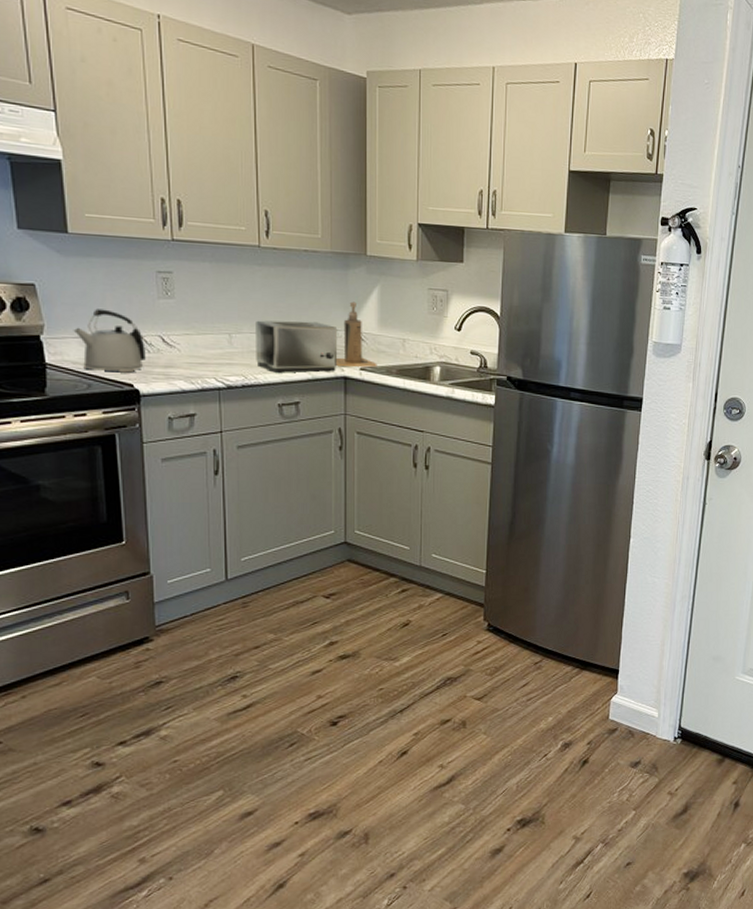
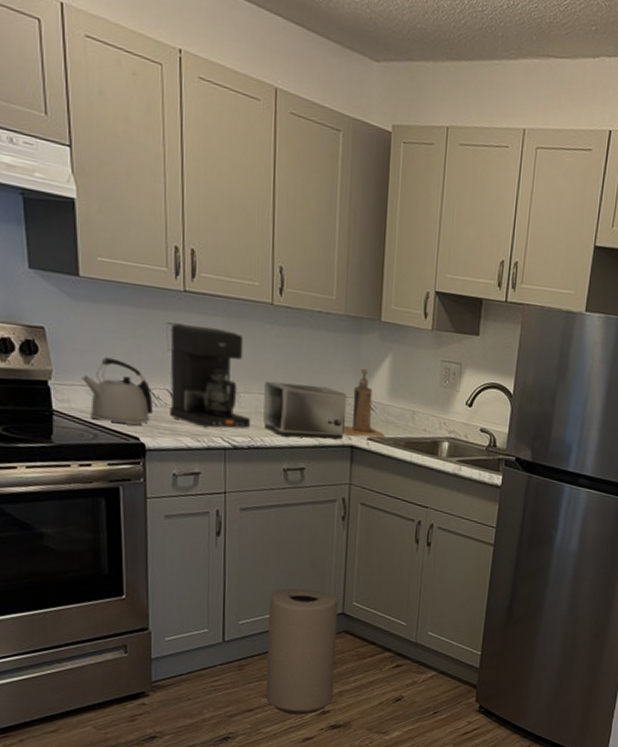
coffee maker: none [160,271,244,370] -> present [170,323,251,429]
trash can: none [270,522,341,648] -> present [266,588,339,715]

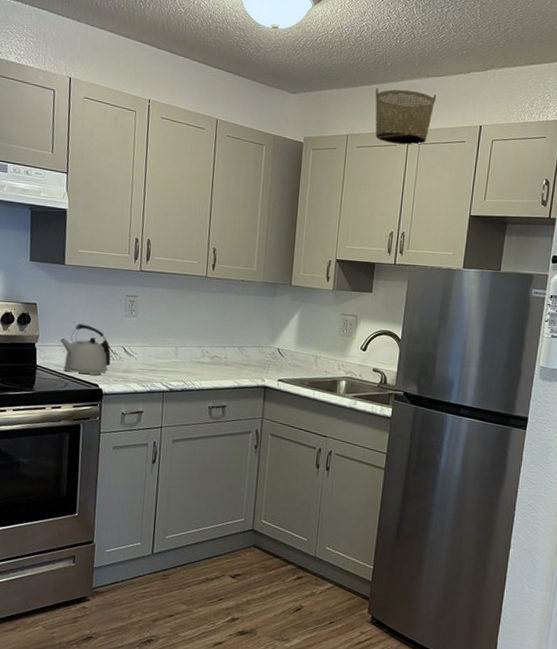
coffee maker: present [170,323,251,429] -> none [123,295,185,376]
toaster: present [263,380,347,441] -> none [195,336,263,383]
trash can: present [266,588,339,715] -> none [185,507,250,621]
soap dispenser: present [344,368,385,438] -> none [259,323,293,379]
basket: none [482,66,558,149] -> present [375,88,436,145]

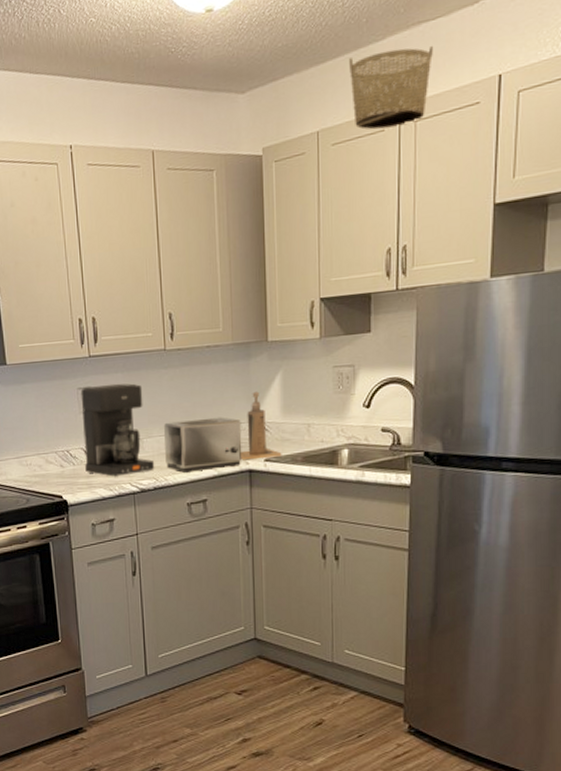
kettle: present [59,323,111,376] -> none [13,429,71,486]
coffee maker: none [123,295,185,376] -> present [80,383,155,477]
toaster: none [195,336,263,383] -> present [163,417,242,474]
soap dispenser: none [259,323,293,379] -> present [241,391,282,461]

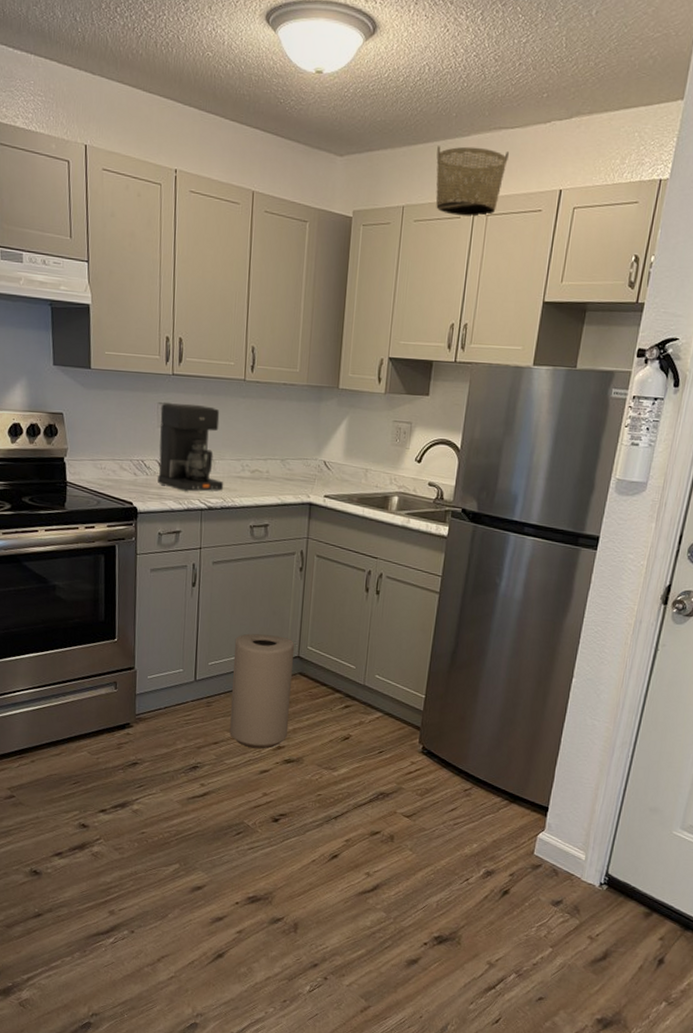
toaster: present [163,417,242,474] -> none [234,448,307,499]
trash can: none [184,618,252,744] -> present [229,633,295,749]
soap dispenser: present [241,391,282,461] -> none [303,432,340,495]

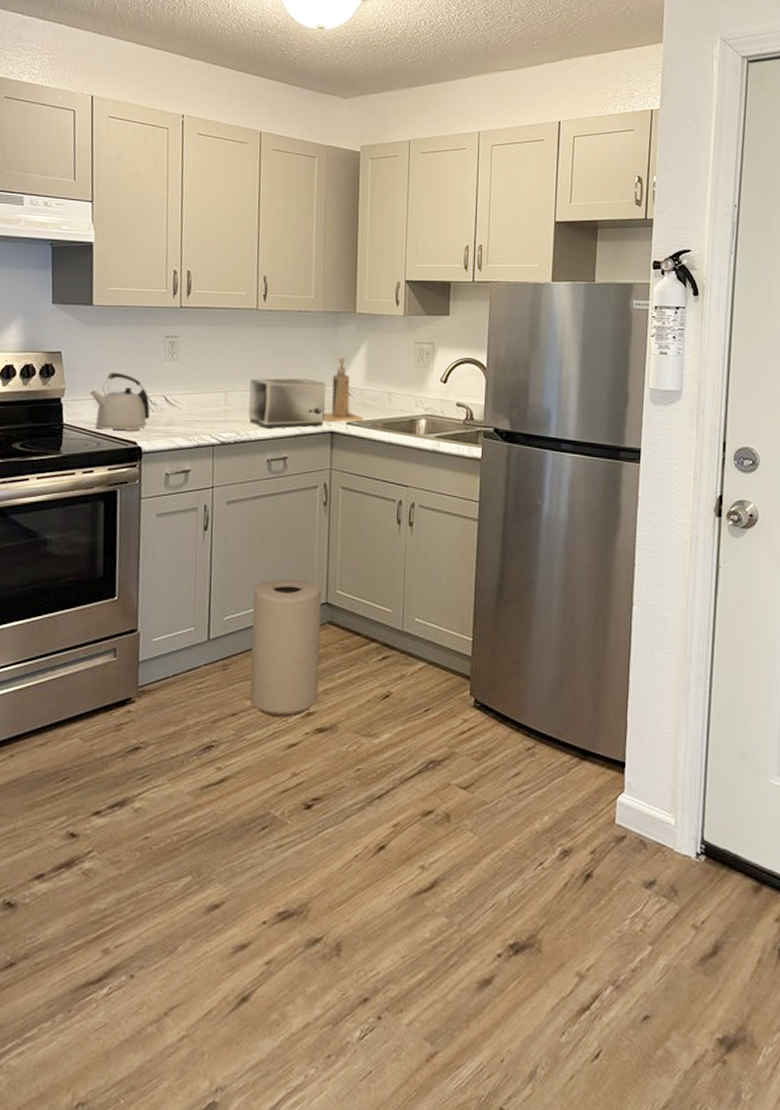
kettle: none [89,435,145,493] -> present [89,372,150,431]
coffee maker: present [158,403,224,492] -> none [165,335,238,427]
toaster: none [234,448,307,499] -> present [249,378,326,430]
soap dispenser: none [303,432,340,495] -> present [324,357,364,422]
basket: present [435,146,509,217] -> none [438,87,507,148]

